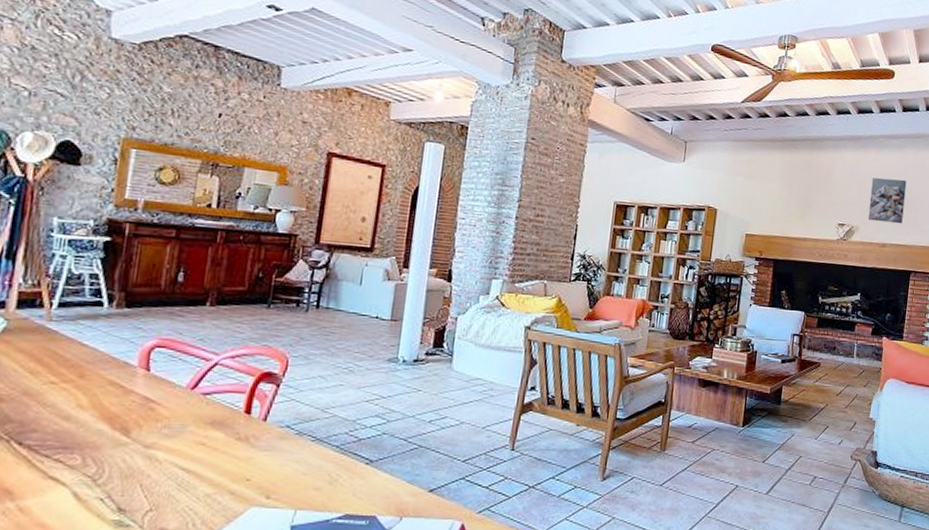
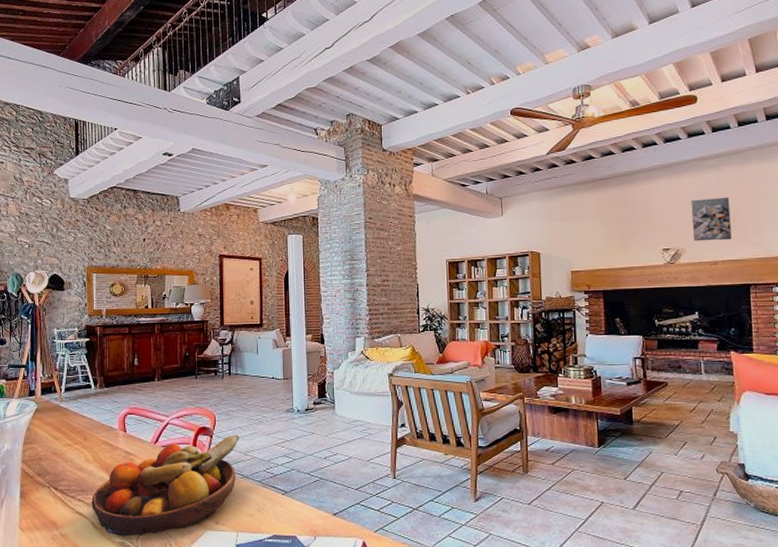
fruit bowl: none [76,384,318,513] -> present [91,434,239,537]

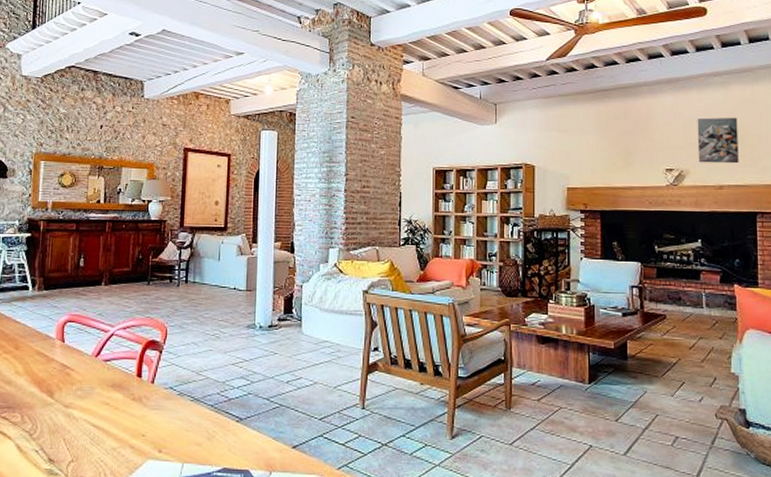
fruit bowl: present [91,434,239,537] -> none [17,350,192,463]

